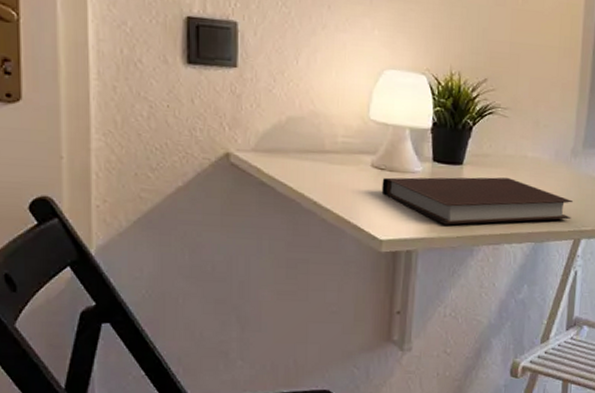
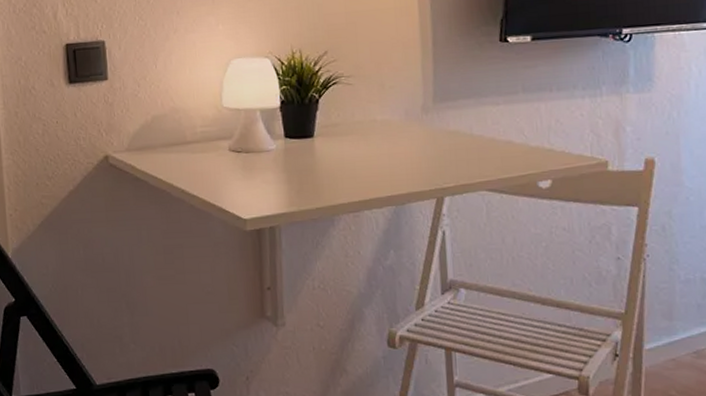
notebook: present [381,177,574,225] -> none [240,144,431,198]

